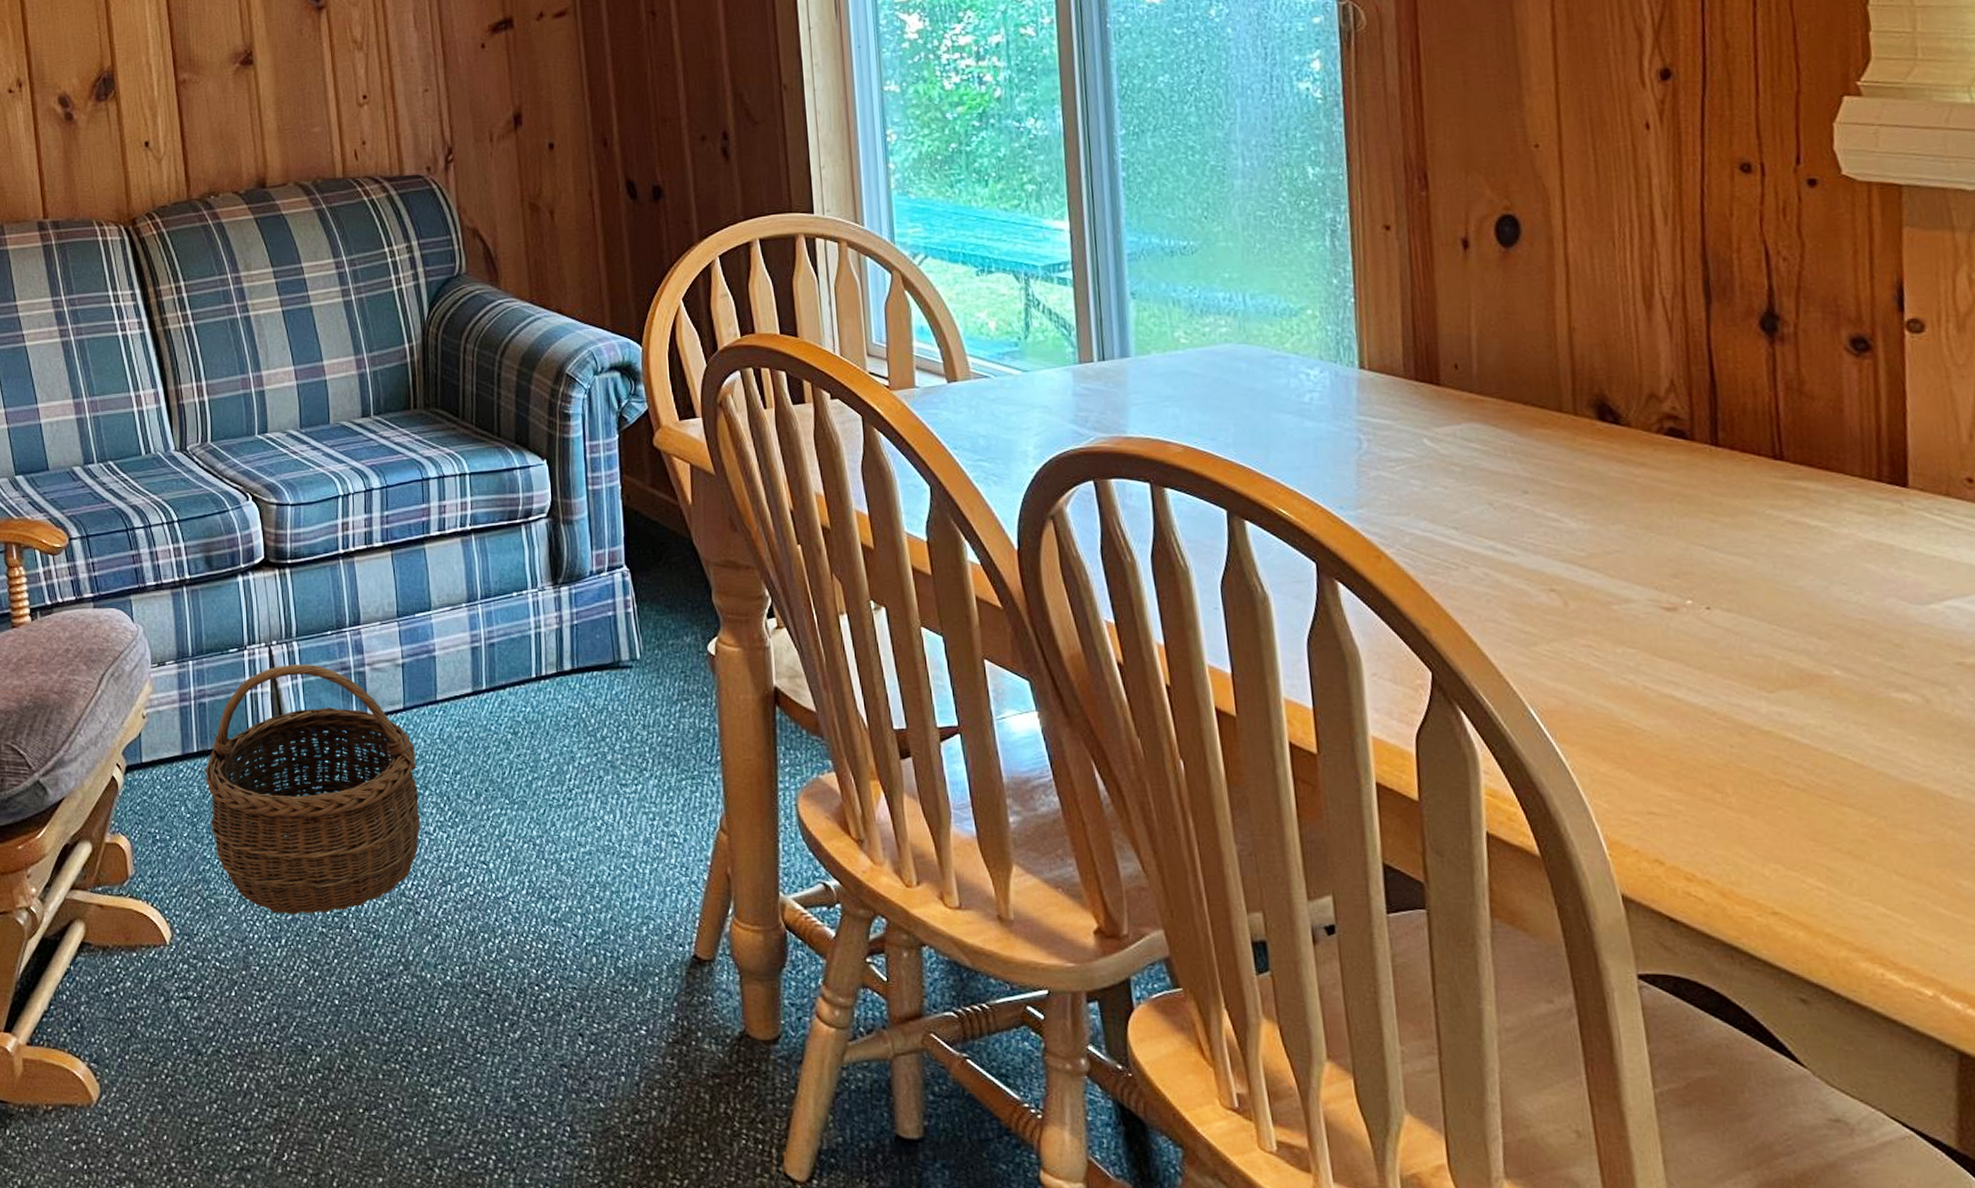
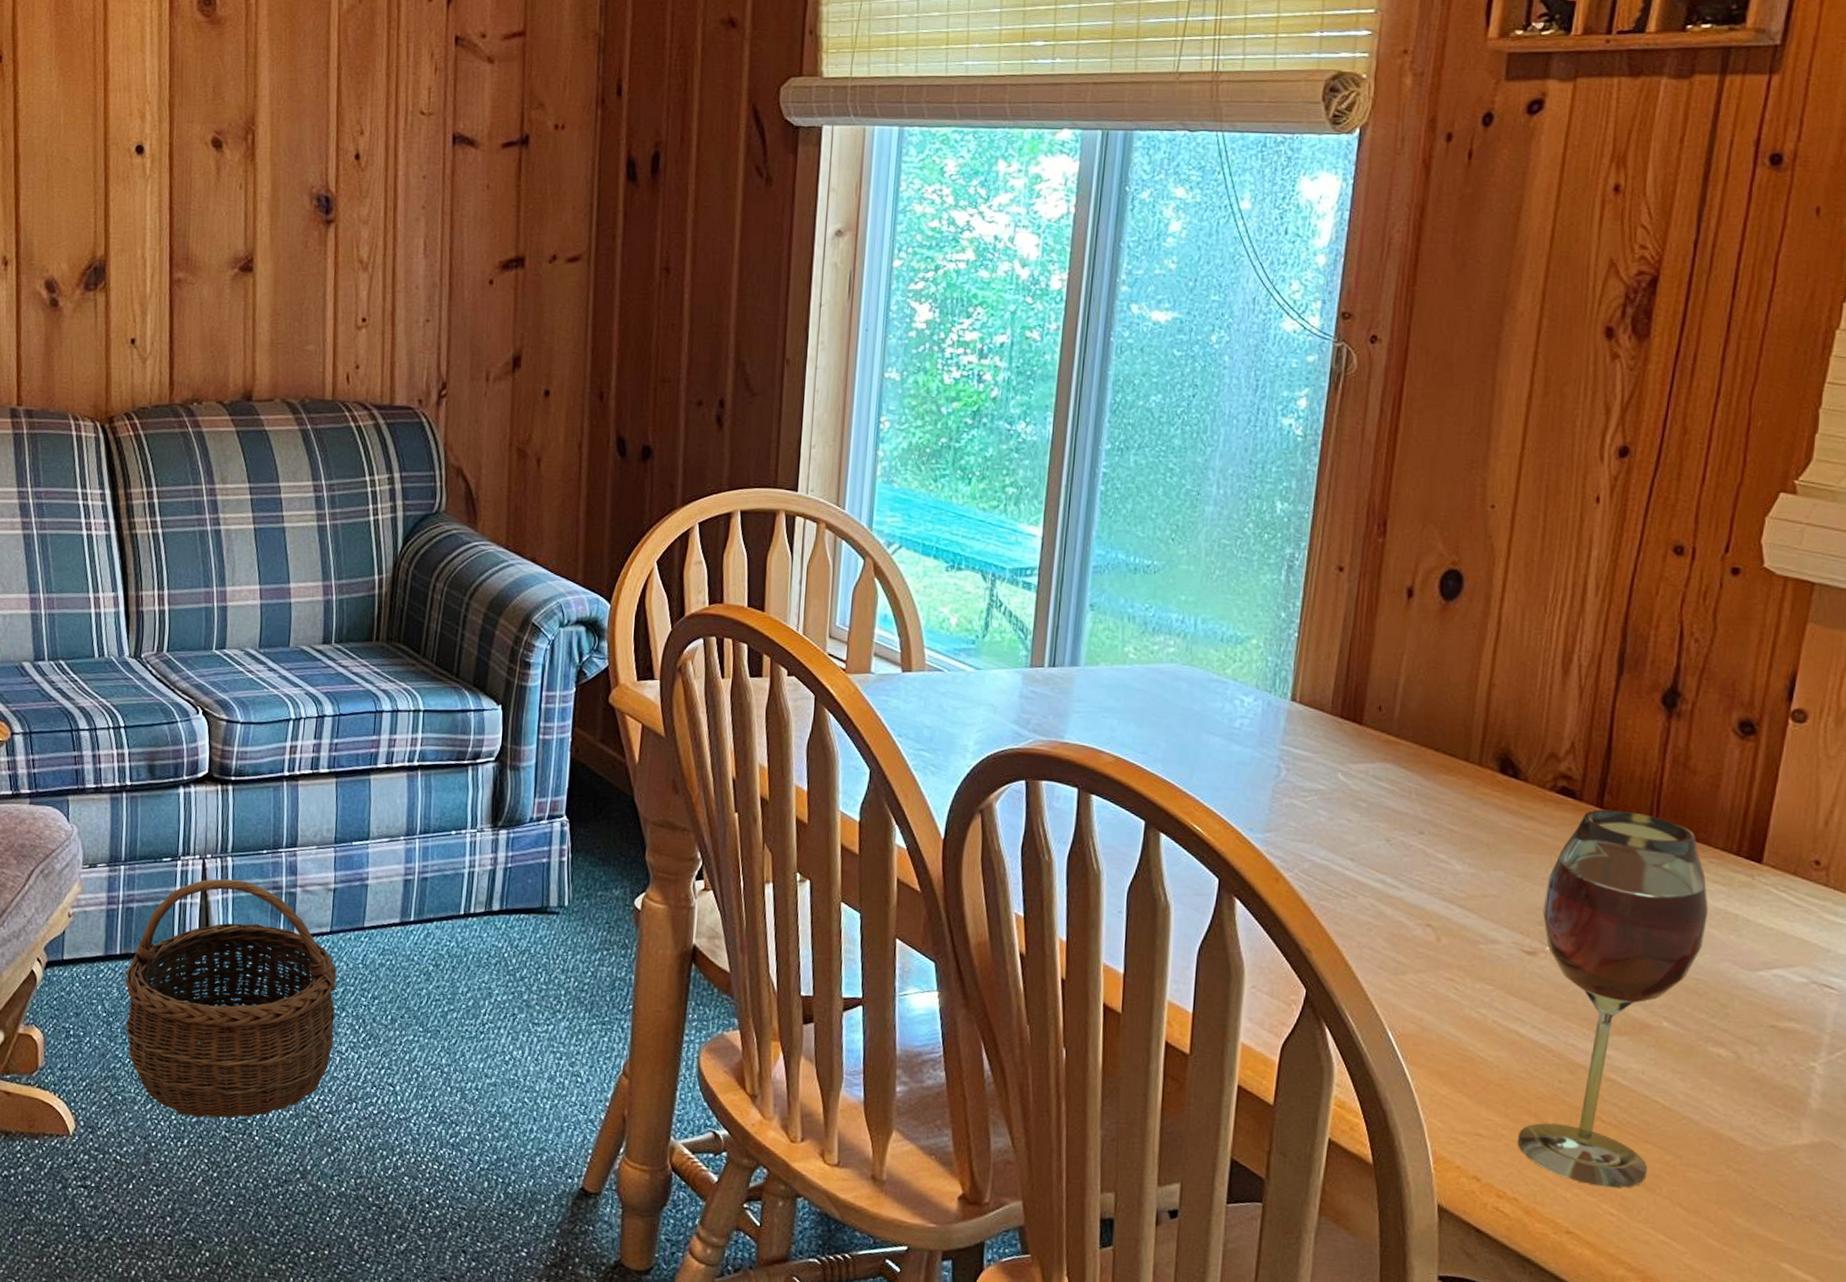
wineglass: none [1673,446,1861,859] -> present [1517,809,1708,1188]

